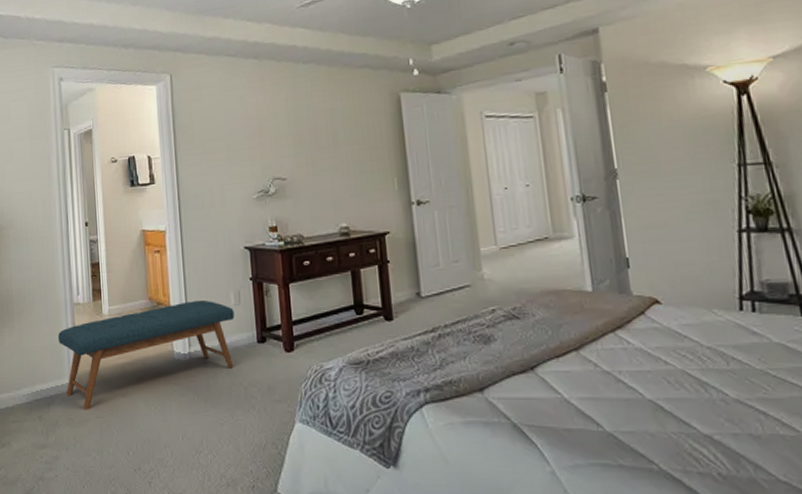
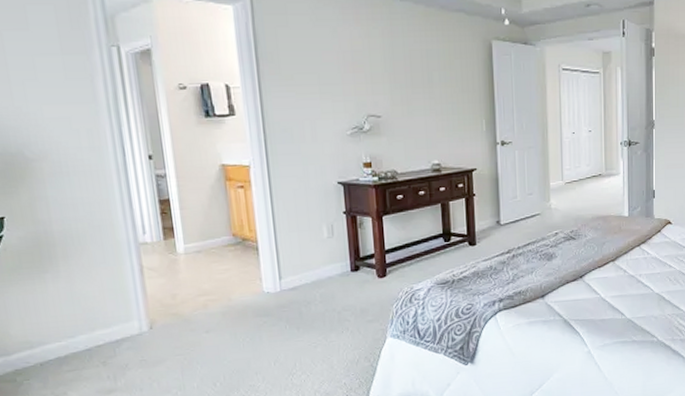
bench: present [58,300,235,410] -> none [121,234,328,350]

